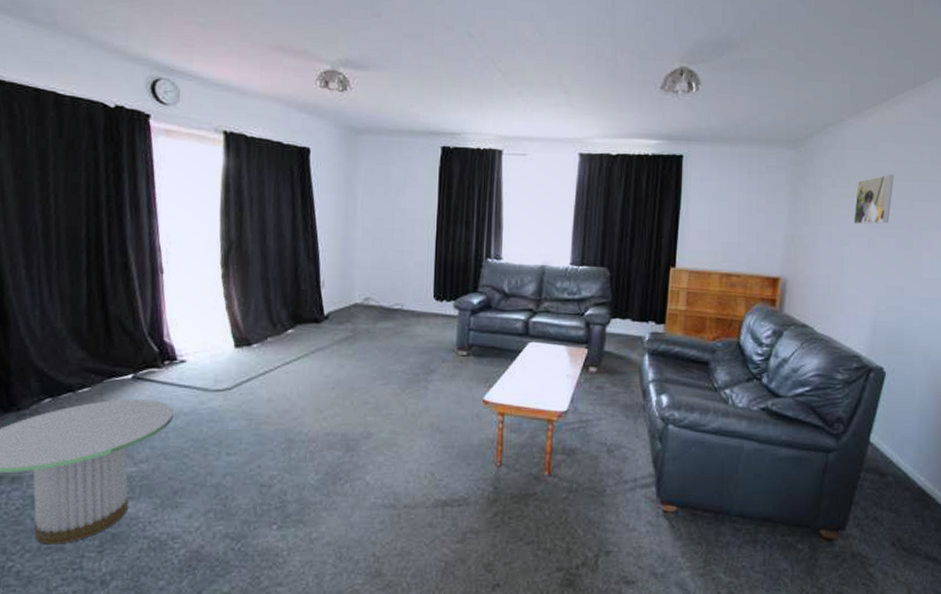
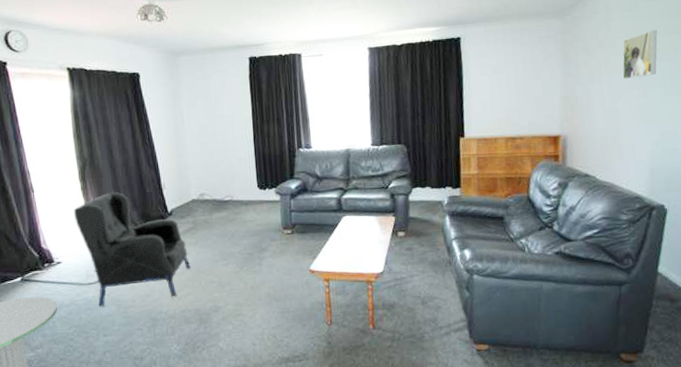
armchair: none [208,284,343,420] -> present [73,192,191,307]

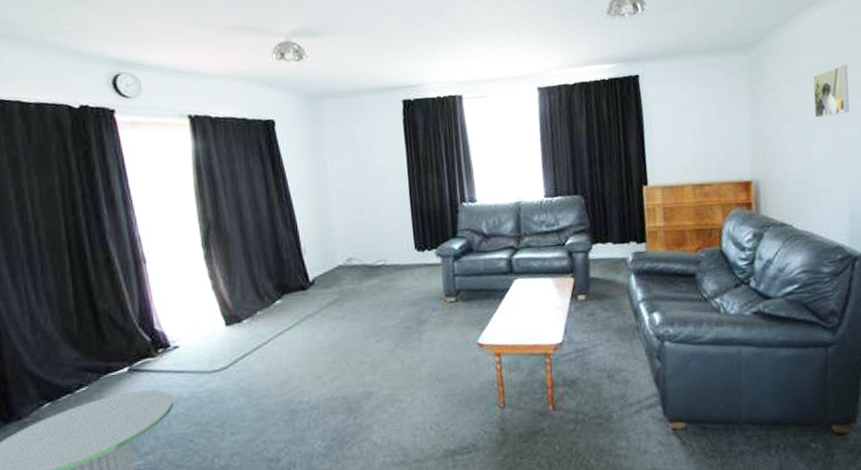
armchair: present [73,192,191,307] -> none [194,259,337,399]

